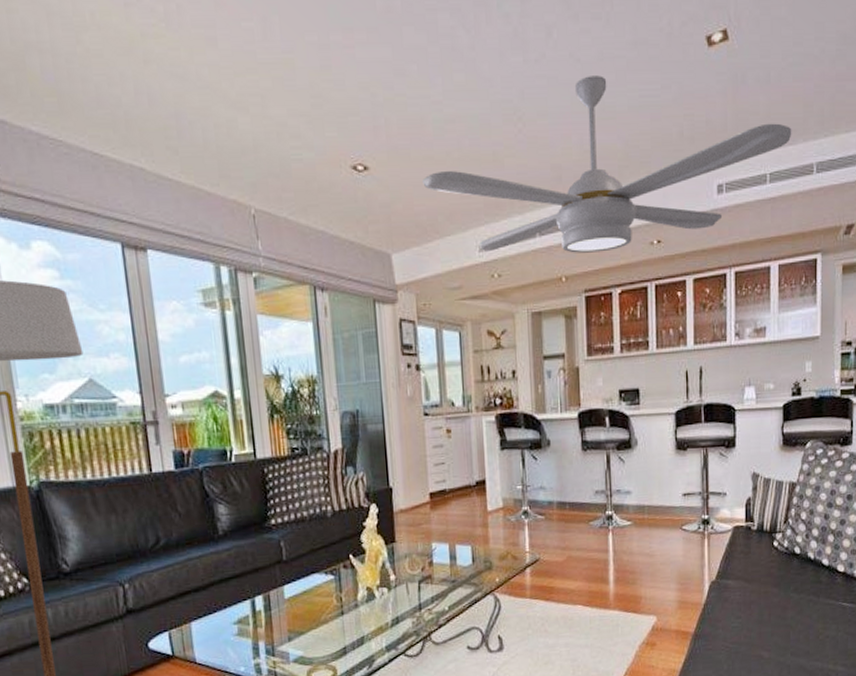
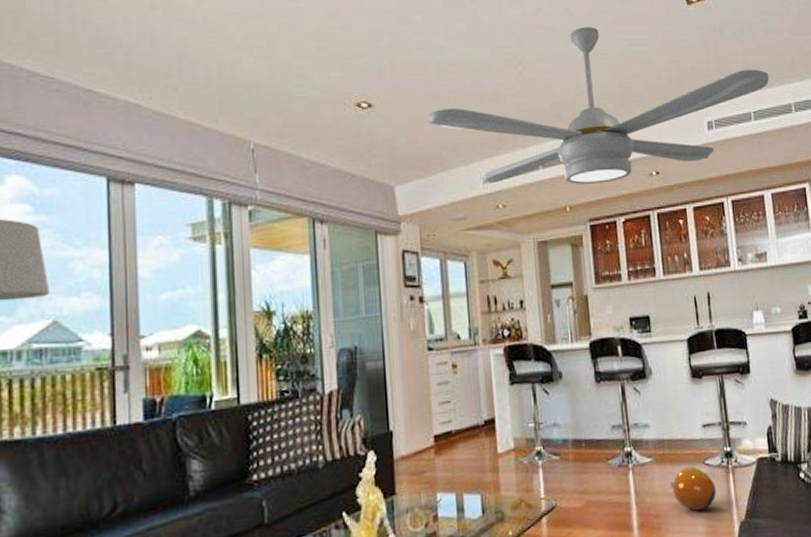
ball: none [648,530,690,570] -> present [671,466,717,511]

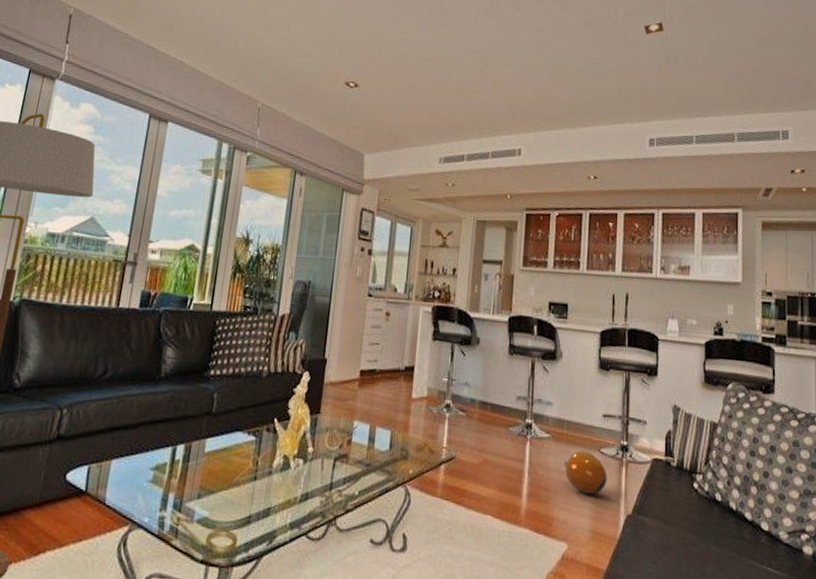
ceiling fan: present [426,27,769,184] -> none [400,42,716,179]

